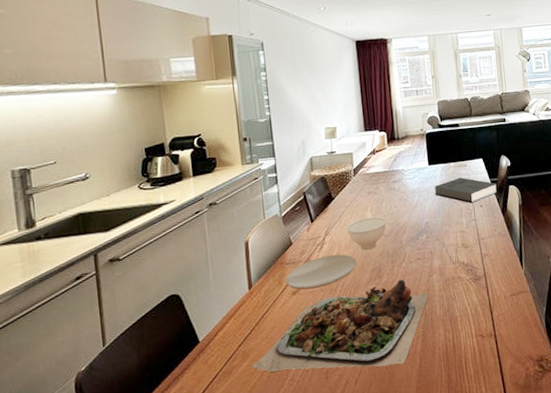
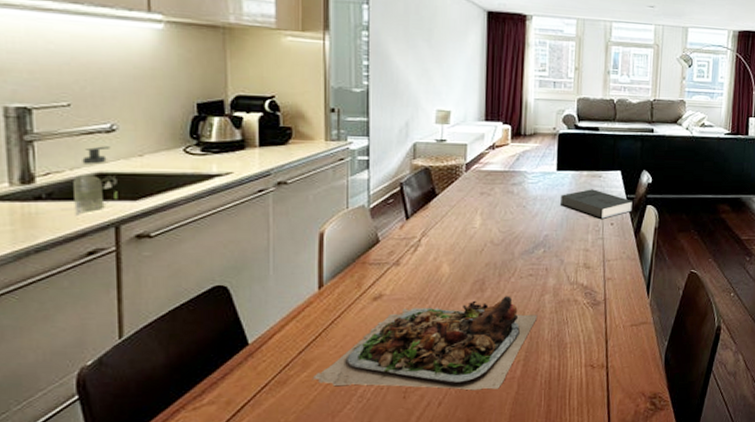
soap dispenser: none [62,191,94,250] -> present [73,146,118,217]
plate: present [285,254,357,290] -> none [366,259,457,296]
bowl: present [346,216,387,250] -> none [449,222,499,258]

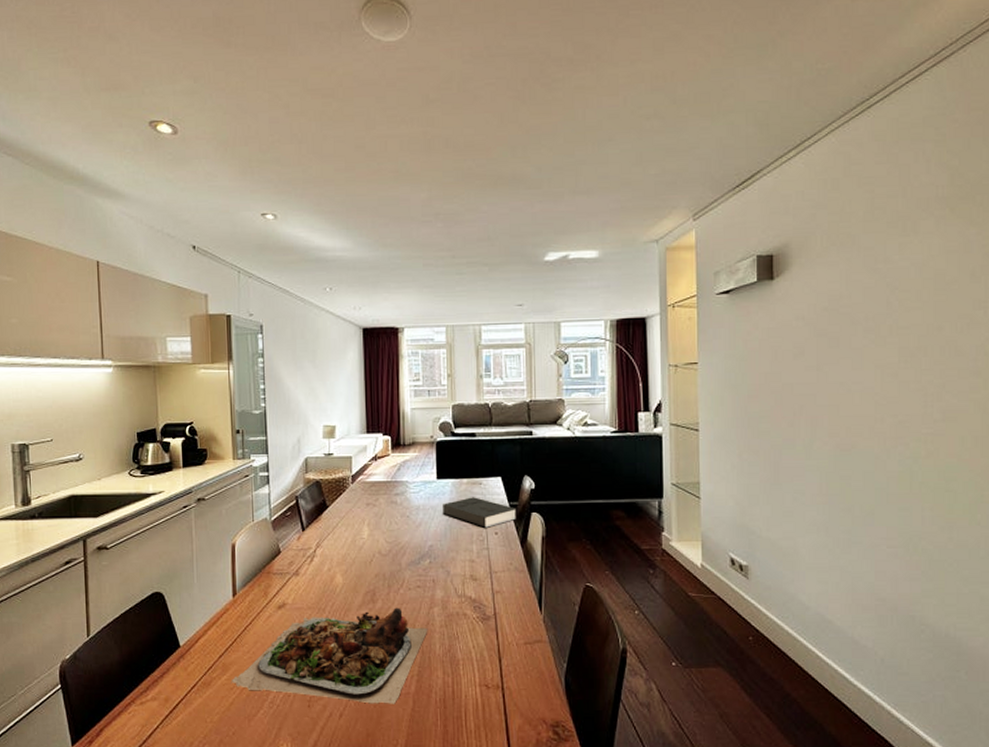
soap dispenser: present [73,146,118,217] -> none [55,472,85,532]

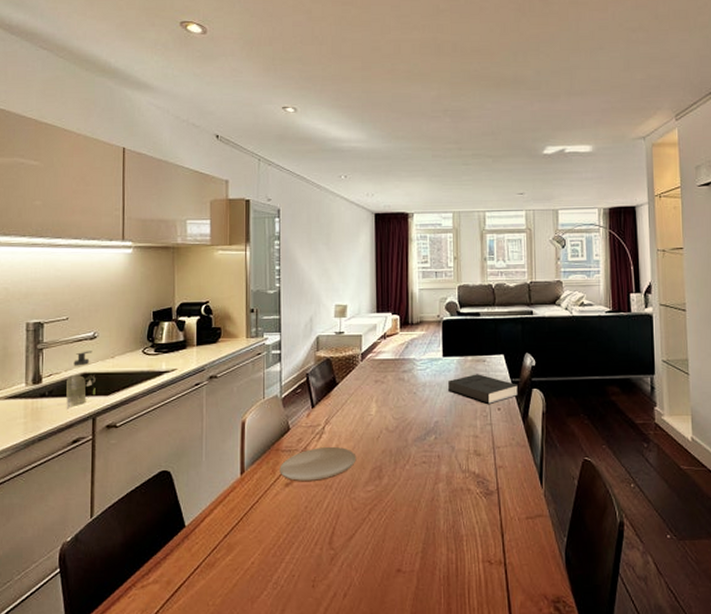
soap dispenser: none [55,472,85,532] -> present [66,351,96,410]
food platter: present [231,607,428,704] -> none [235,484,433,583]
plate: none [271,570,349,605] -> present [279,446,357,482]

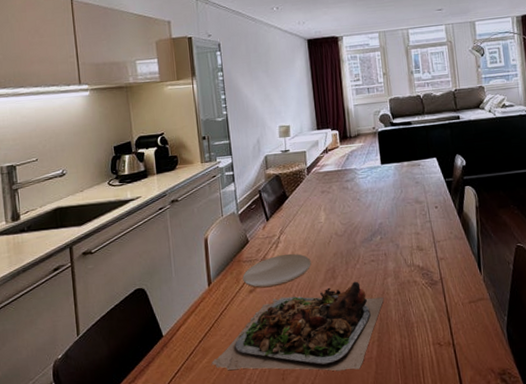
soap dispenser: present [66,351,96,410] -> none [42,187,70,242]
food platter: none [235,484,433,583] -> present [211,281,384,371]
booklet: present [448,374,518,405] -> none [388,177,452,205]

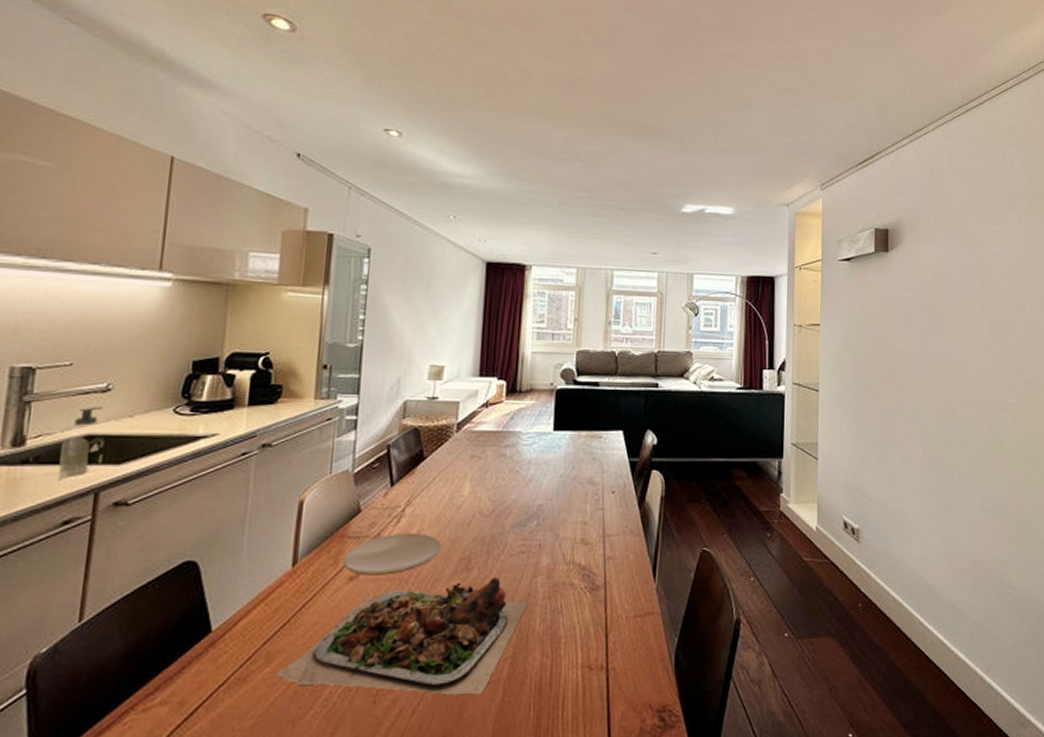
soap dispenser: none [42,187,70,242] -> present [57,406,105,482]

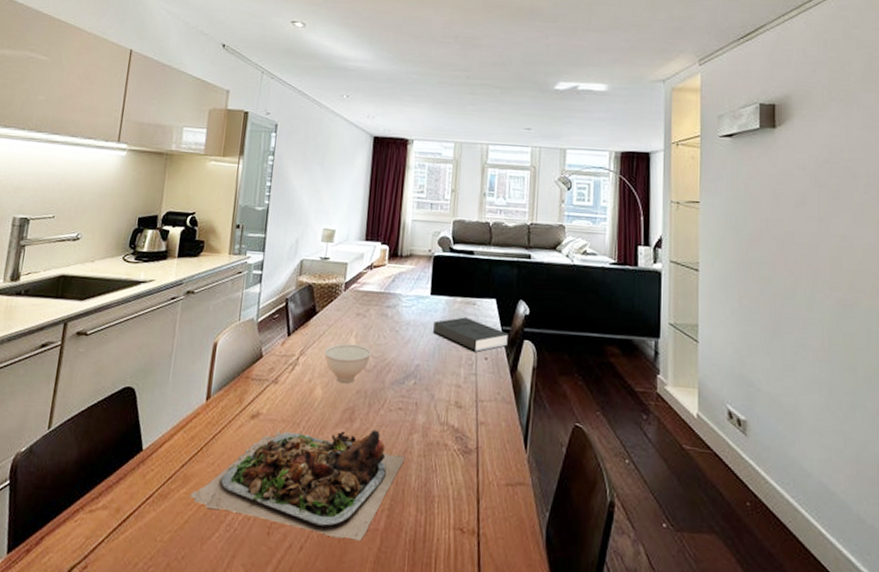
soap dispenser: present [57,406,105,482] -> none [39,252,74,312]
plate: present [343,532,442,575] -> none [246,379,329,417]
bowl: none [435,489,489,531] -> present [325,343,371,383]
booklet: none [557,451,636,487] -> present [433,317,508,353]

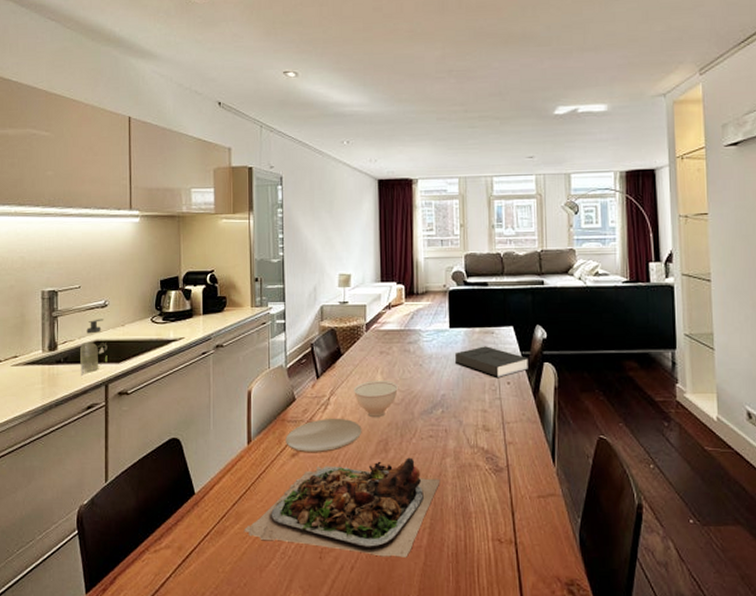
soap dispenser: none [39,252,74,312] -> present [80,319,107,377]
plate: none [246,379,329,417] -> present [285,418,362,453]

